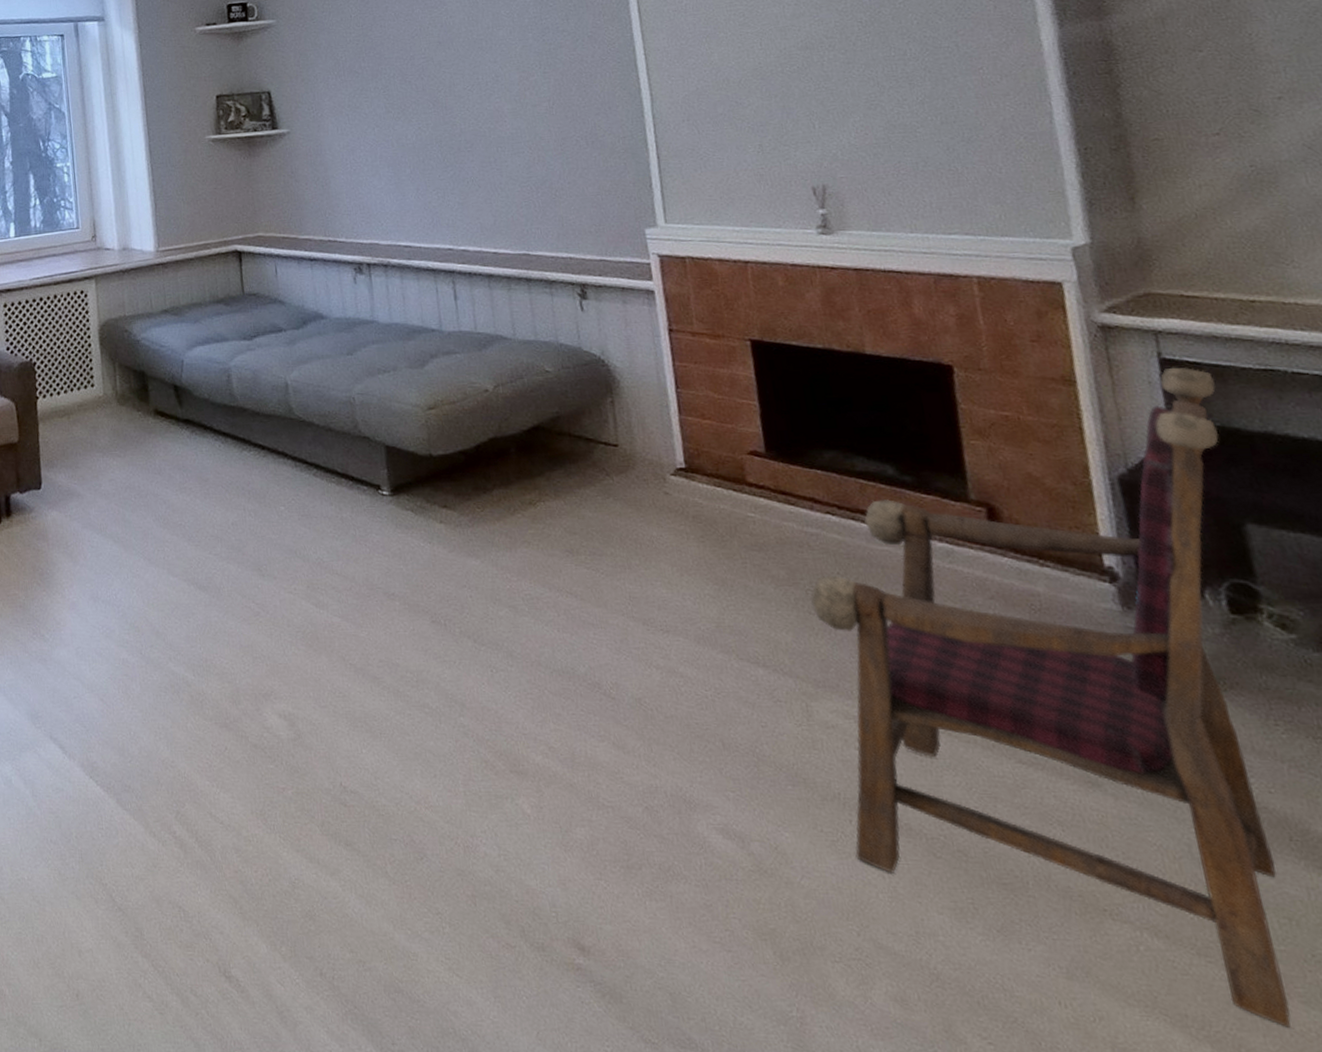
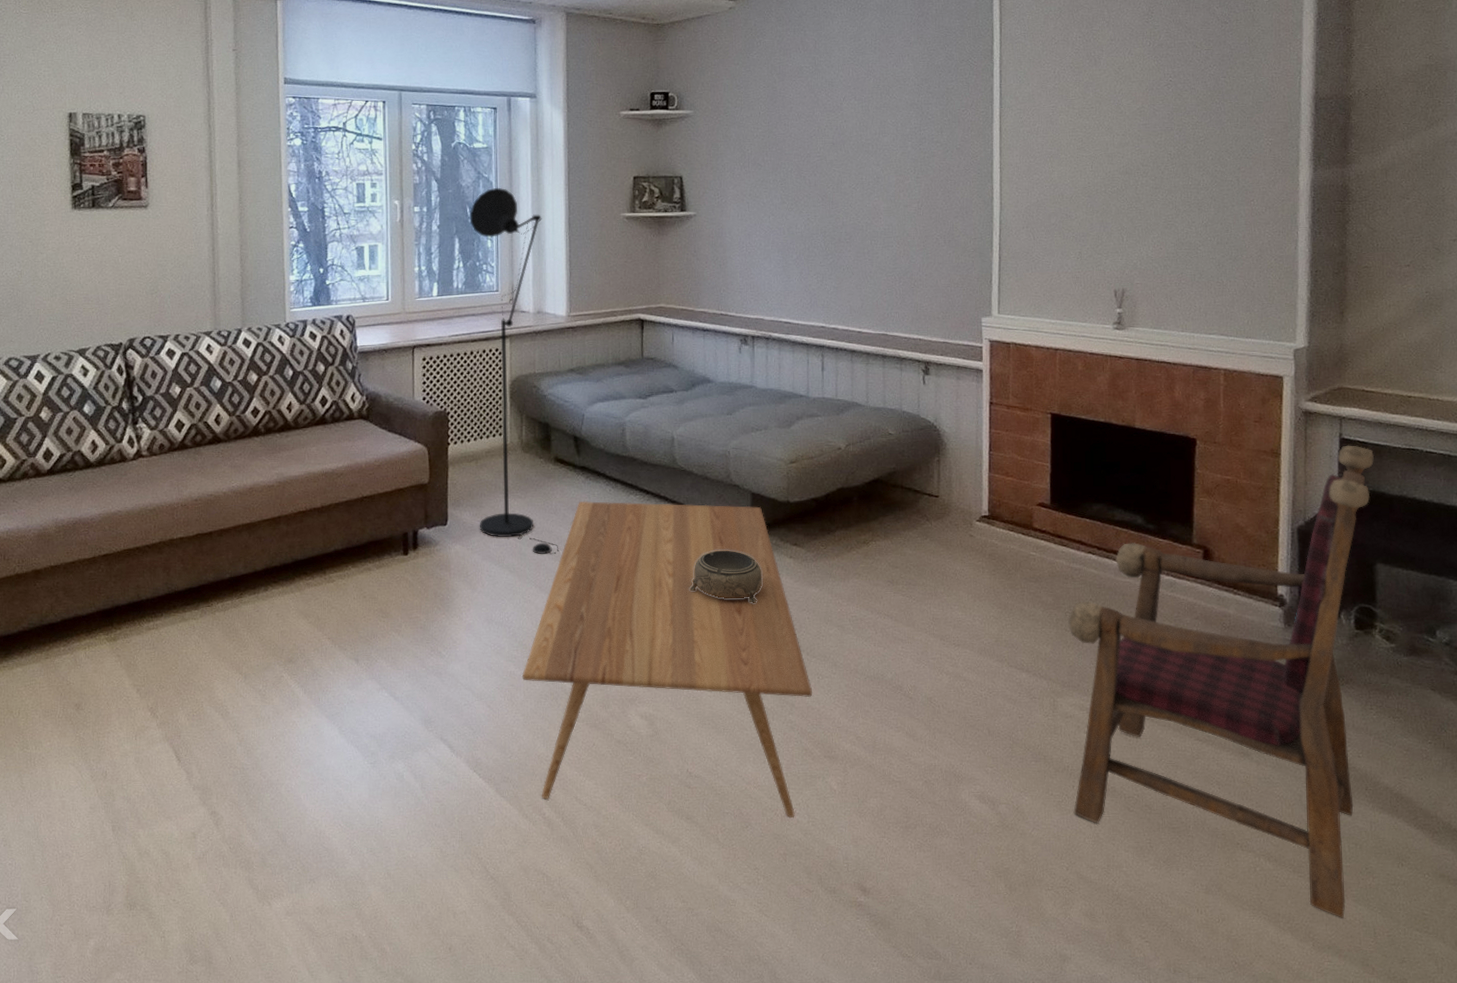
floor lamp: none [43,117,167,522] -> present [470,187,559,555]
coffee table: none [136,458,487,849] -> present [521,500,813,818]
decorative bowl: none [322,514,410,579] -> present [689,550,763,604]

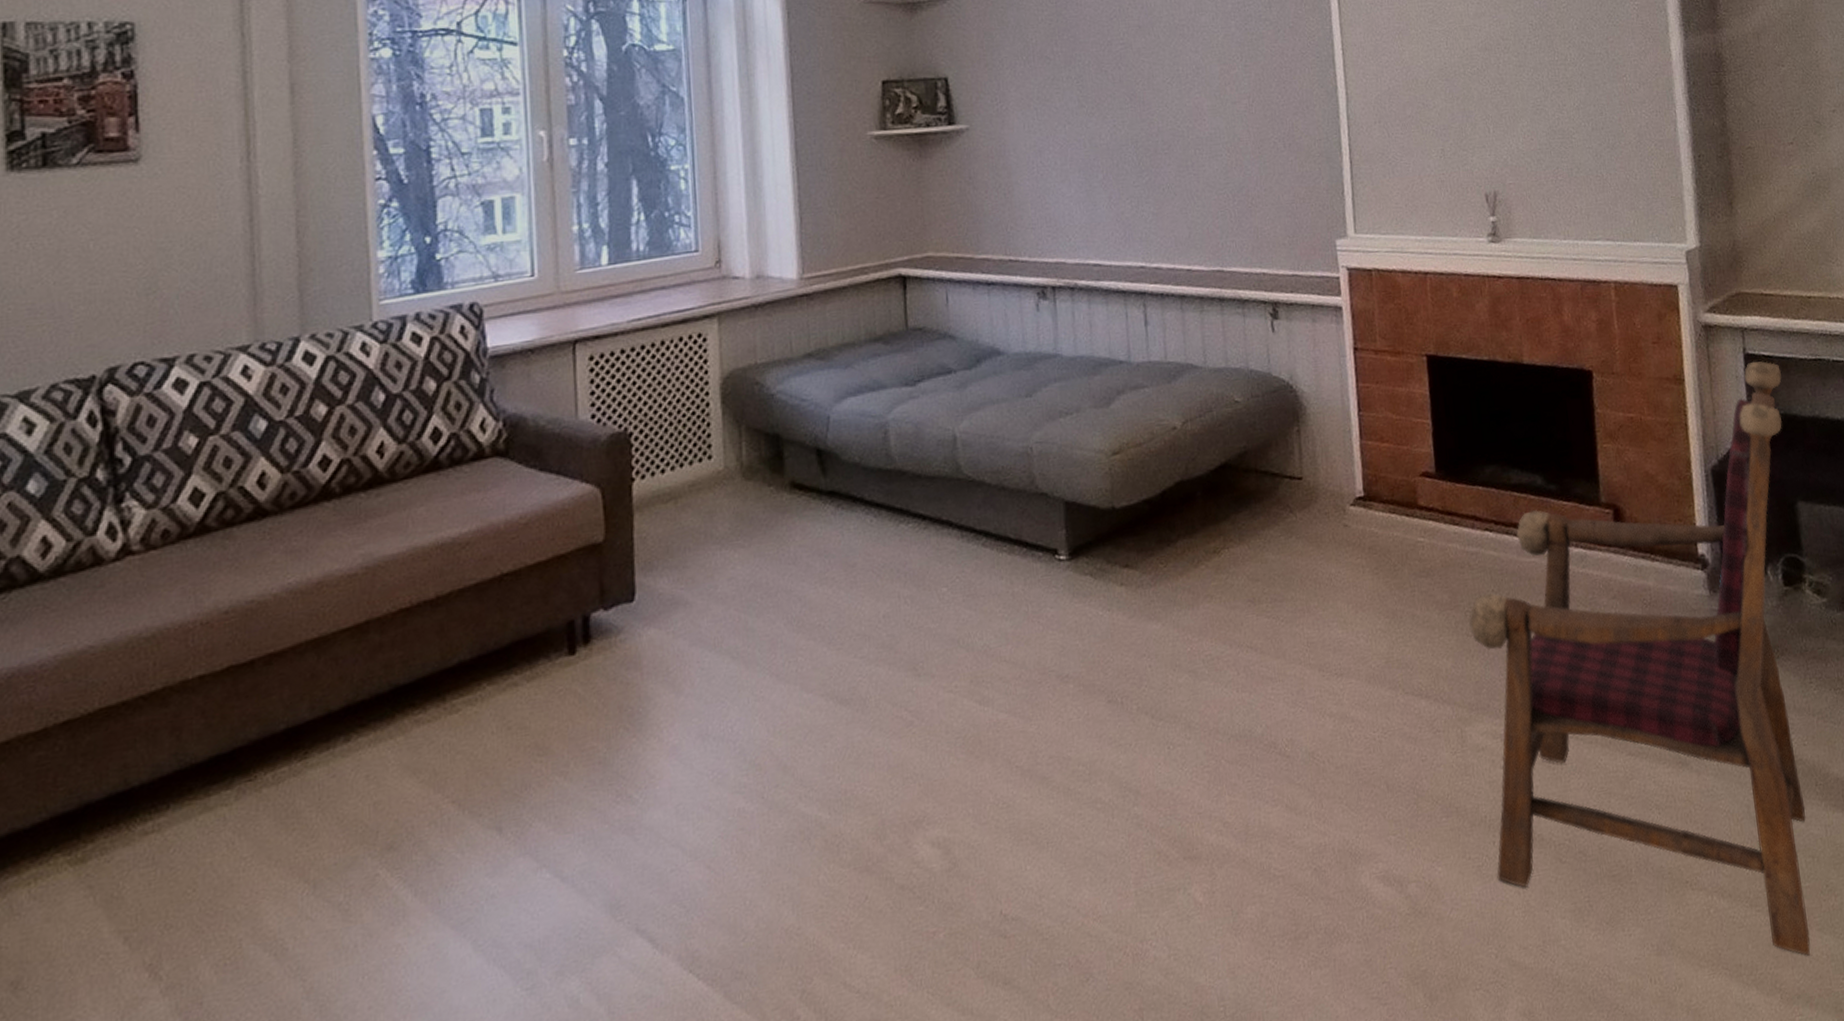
floor lamp: present [470,187,559,555] -> none [653,104,803,627]
coffee table: present [521,500,813,818] -> none [755,519,1163,996]
decorative bowl: present [689,550,763,604] -> none [988,585,1087,657]

